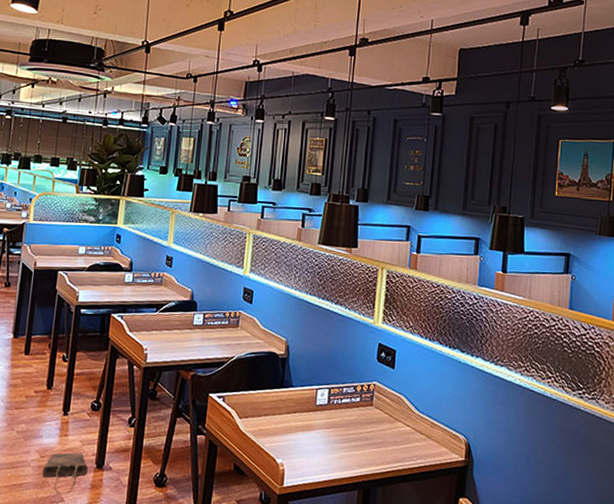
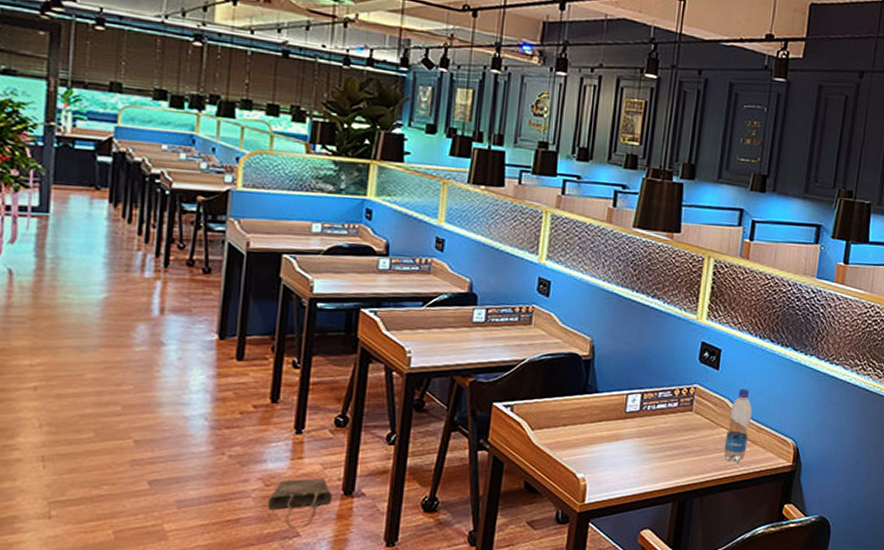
bottle: none [401,386,426,455] -> present [723,388,752,462]

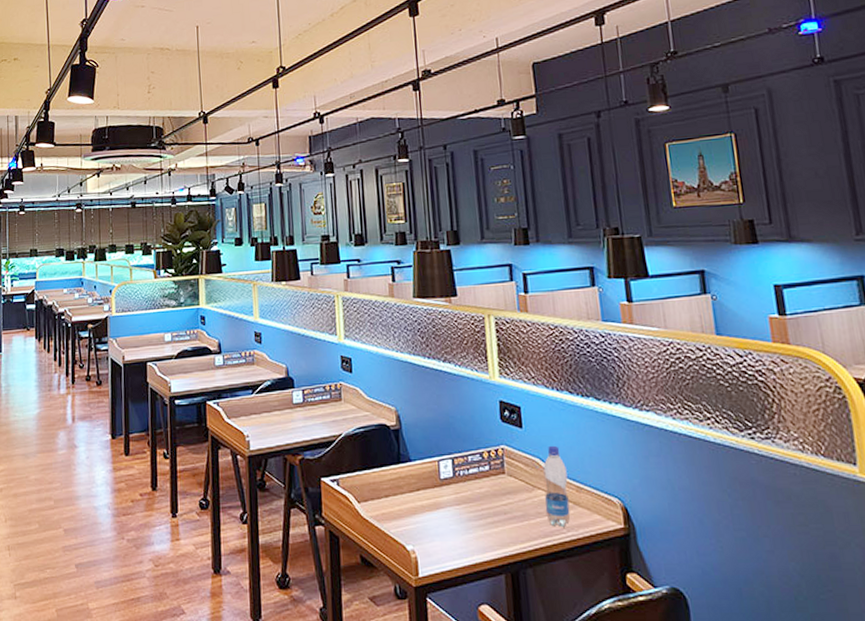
tote bag: present [267,478,332,529] -> none [158,558,205,606]

